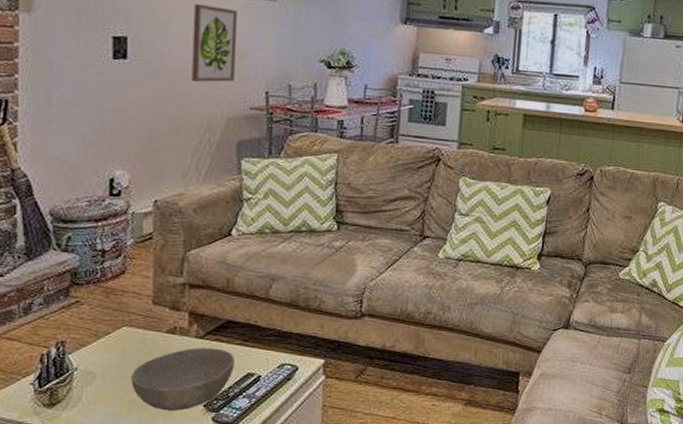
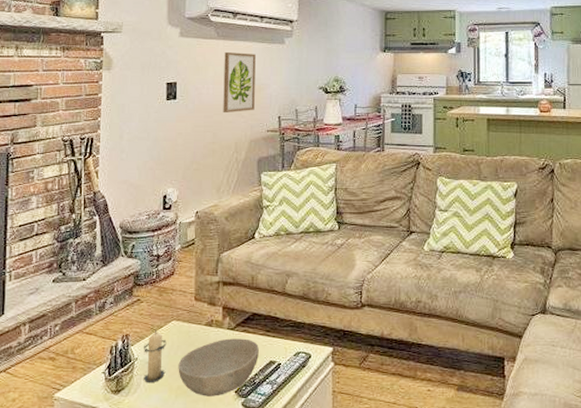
candle: none [85,336,116,396] -> present [143,329,167,384]

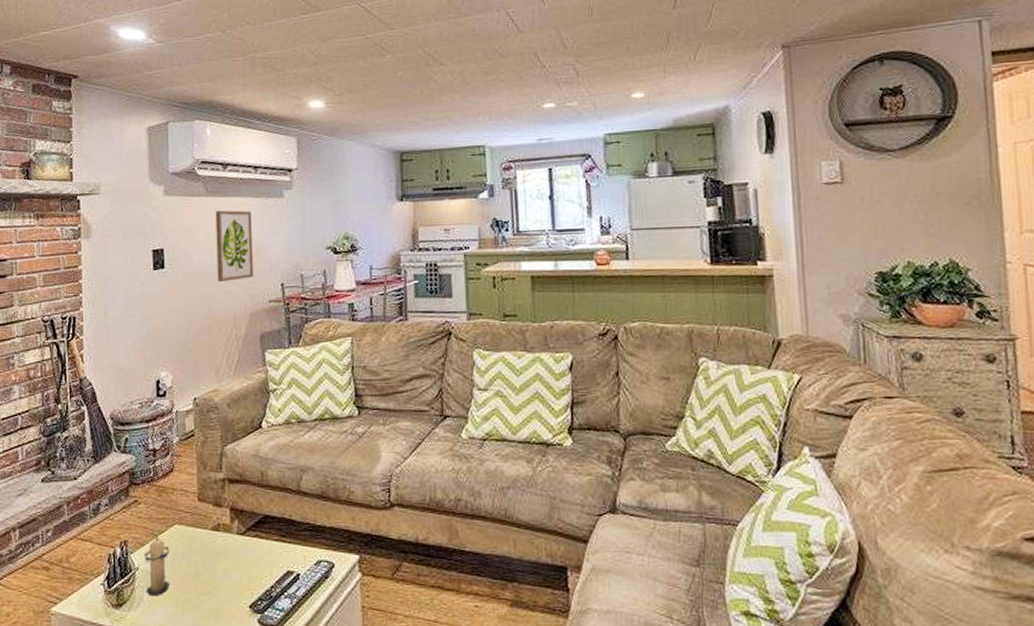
bowl: present [178,338,259,397] -> none [184,545,274,612]

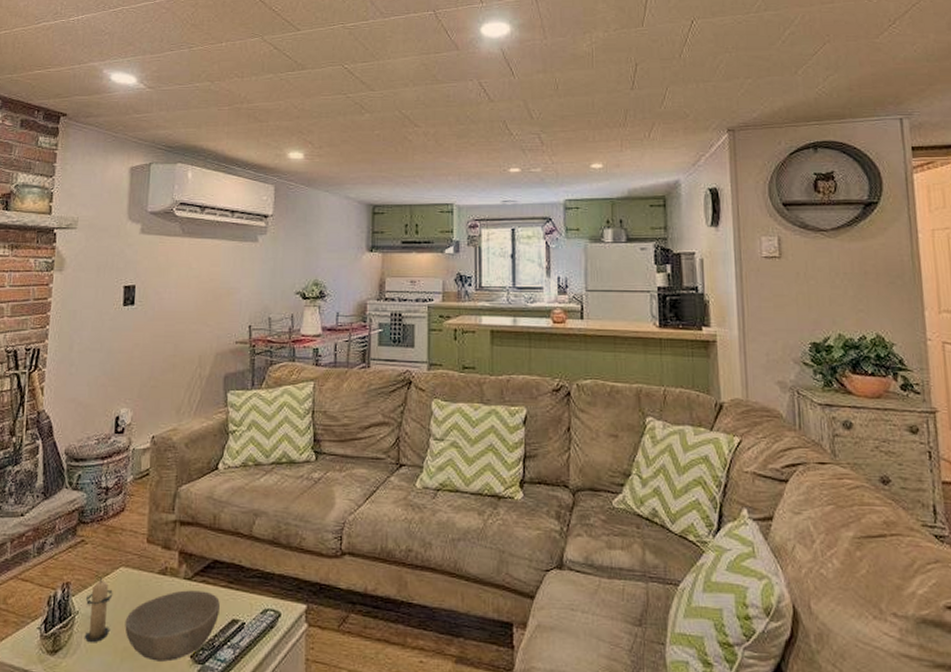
bowl: none [184,545,274,612] -> present [125,590,220,662]
wall art: present [215,210,253,282] -> none [186,252,225,321]

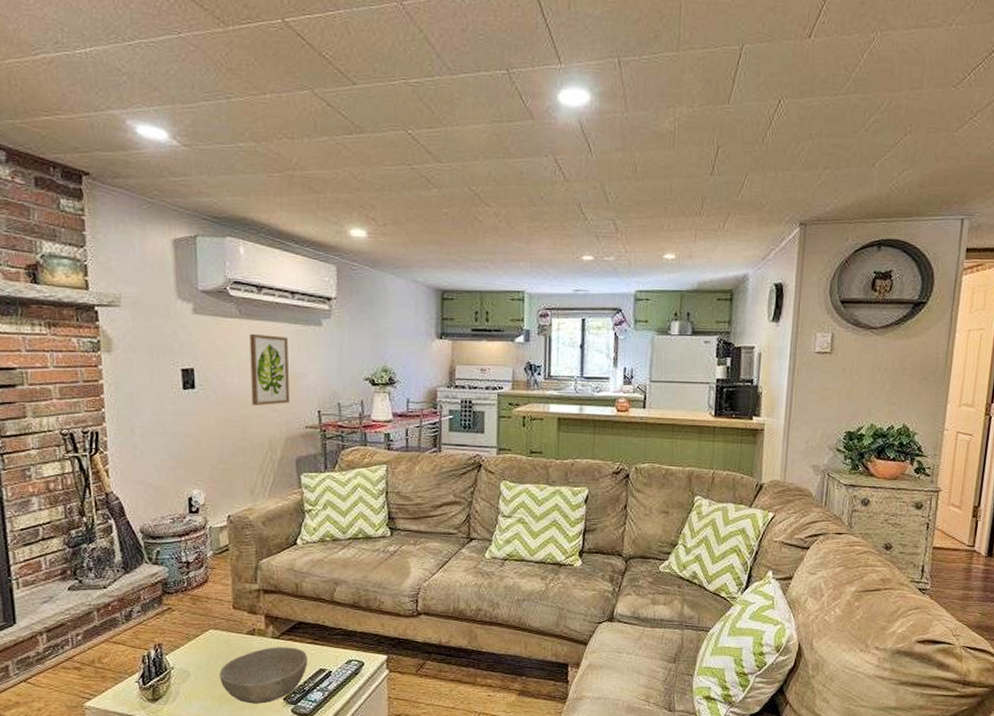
candle: present [84,577,113,643] -> none [180,638,206,692]
wall art: none [186,252,225,321] -> present [249,334,289,405]

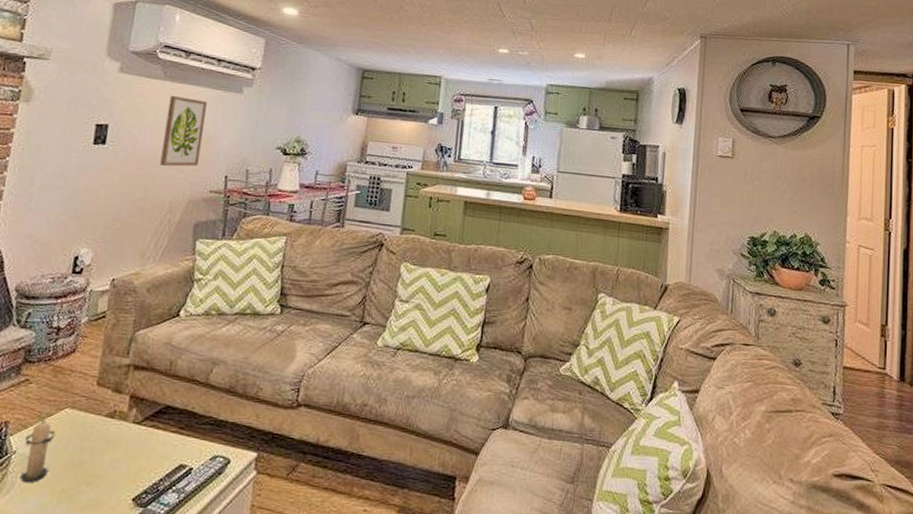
candle: none [180,638,206,692] -> present [19,417,56,484]
bowl: present [219,647,307,704] -> none [65,434,169,504]

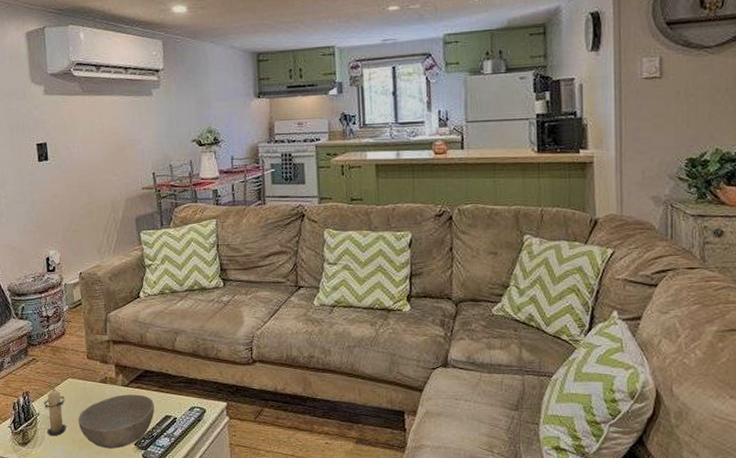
bowl: none [65,434,169,504] -> present [78,394,154,449]
wall art: present [160,96,207,167] -> none [91,107,128,171]

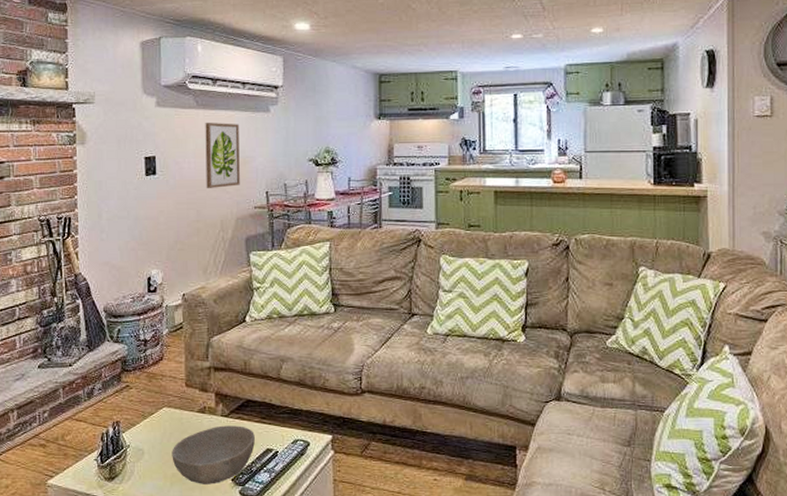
candle: present [44,386,67,437] -> none [135,416,159,471]
wall art: none [91,107,128,171] -> present [205,123,240,188]

